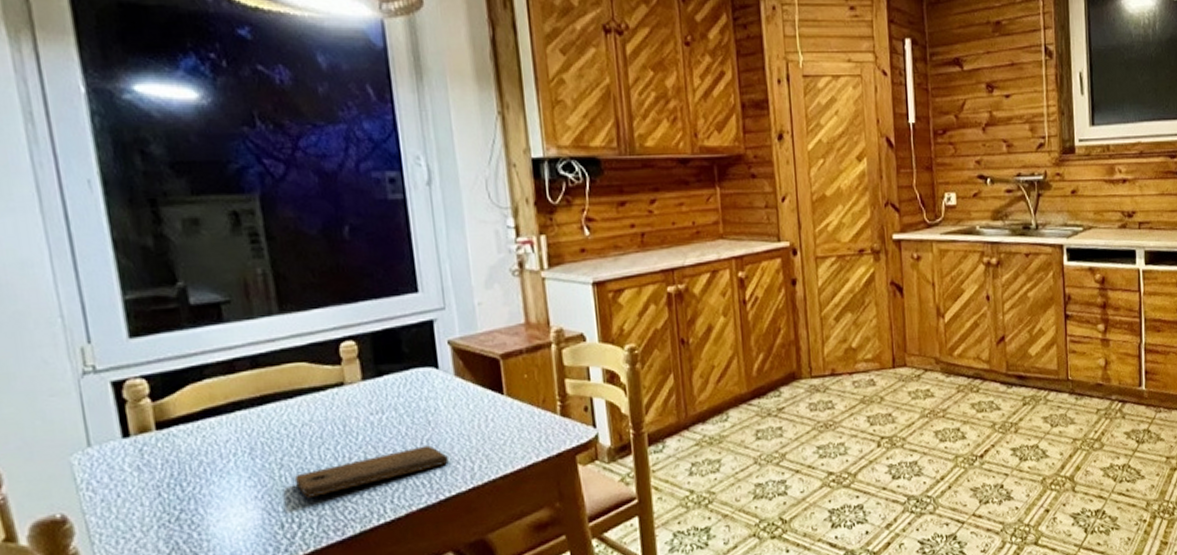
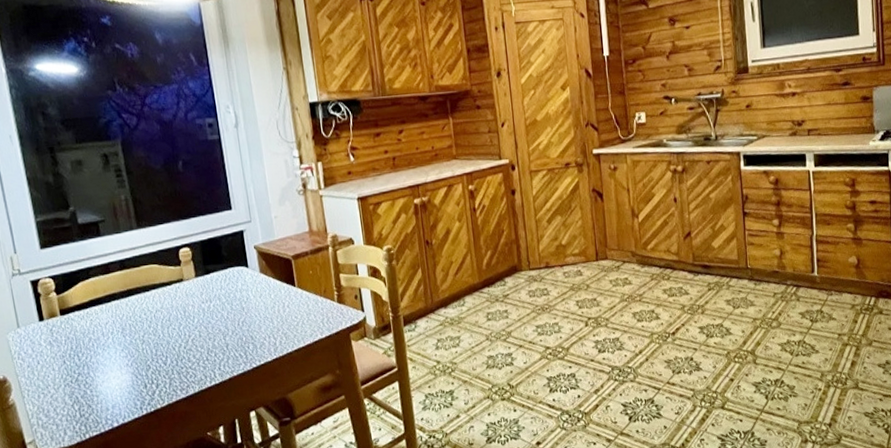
cutting board: present [294,445,449,498] -> none [152,326,258,365]

